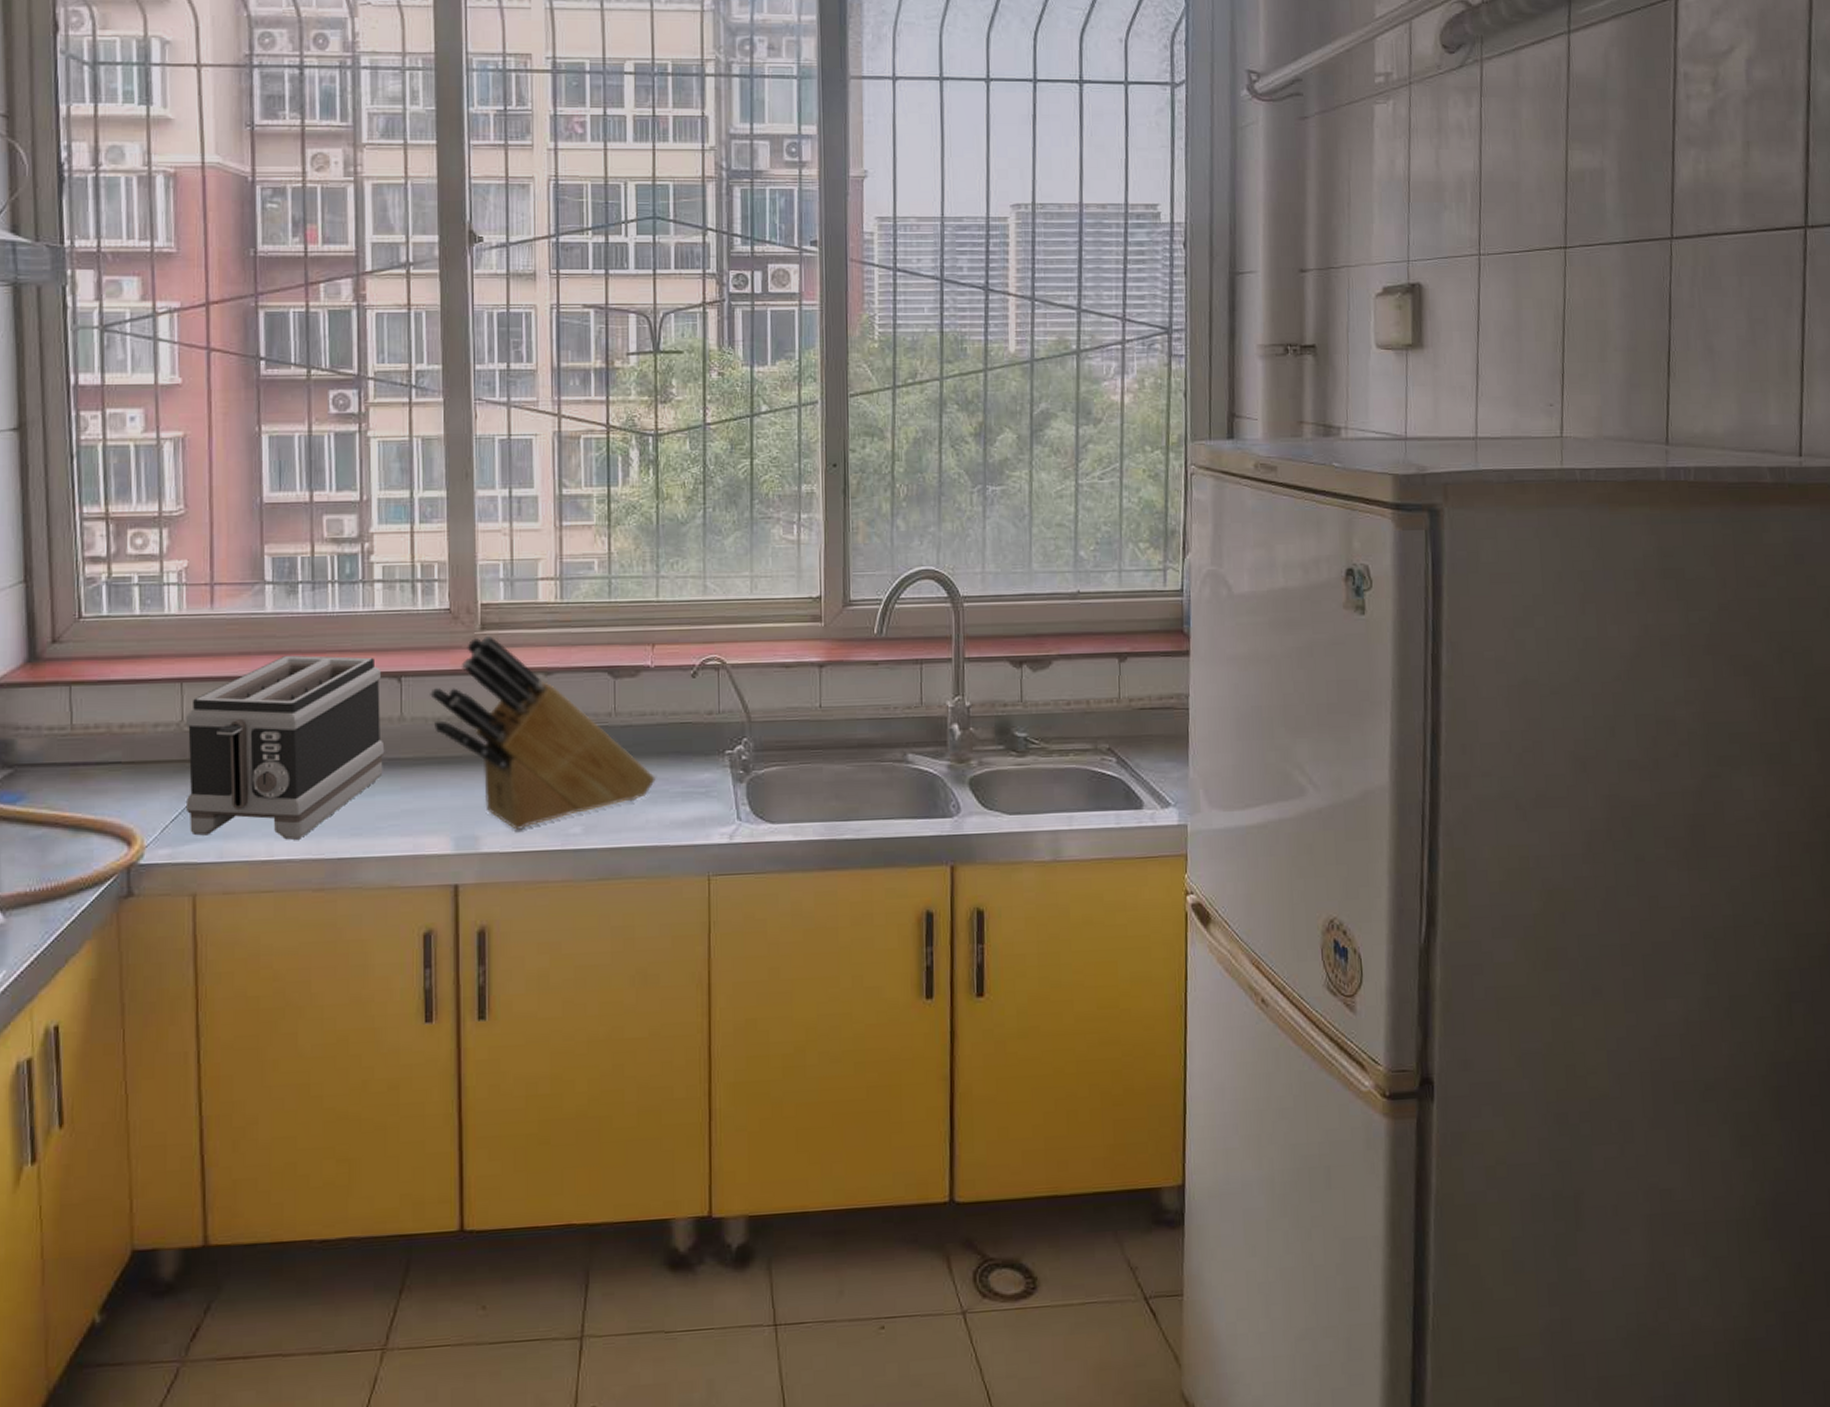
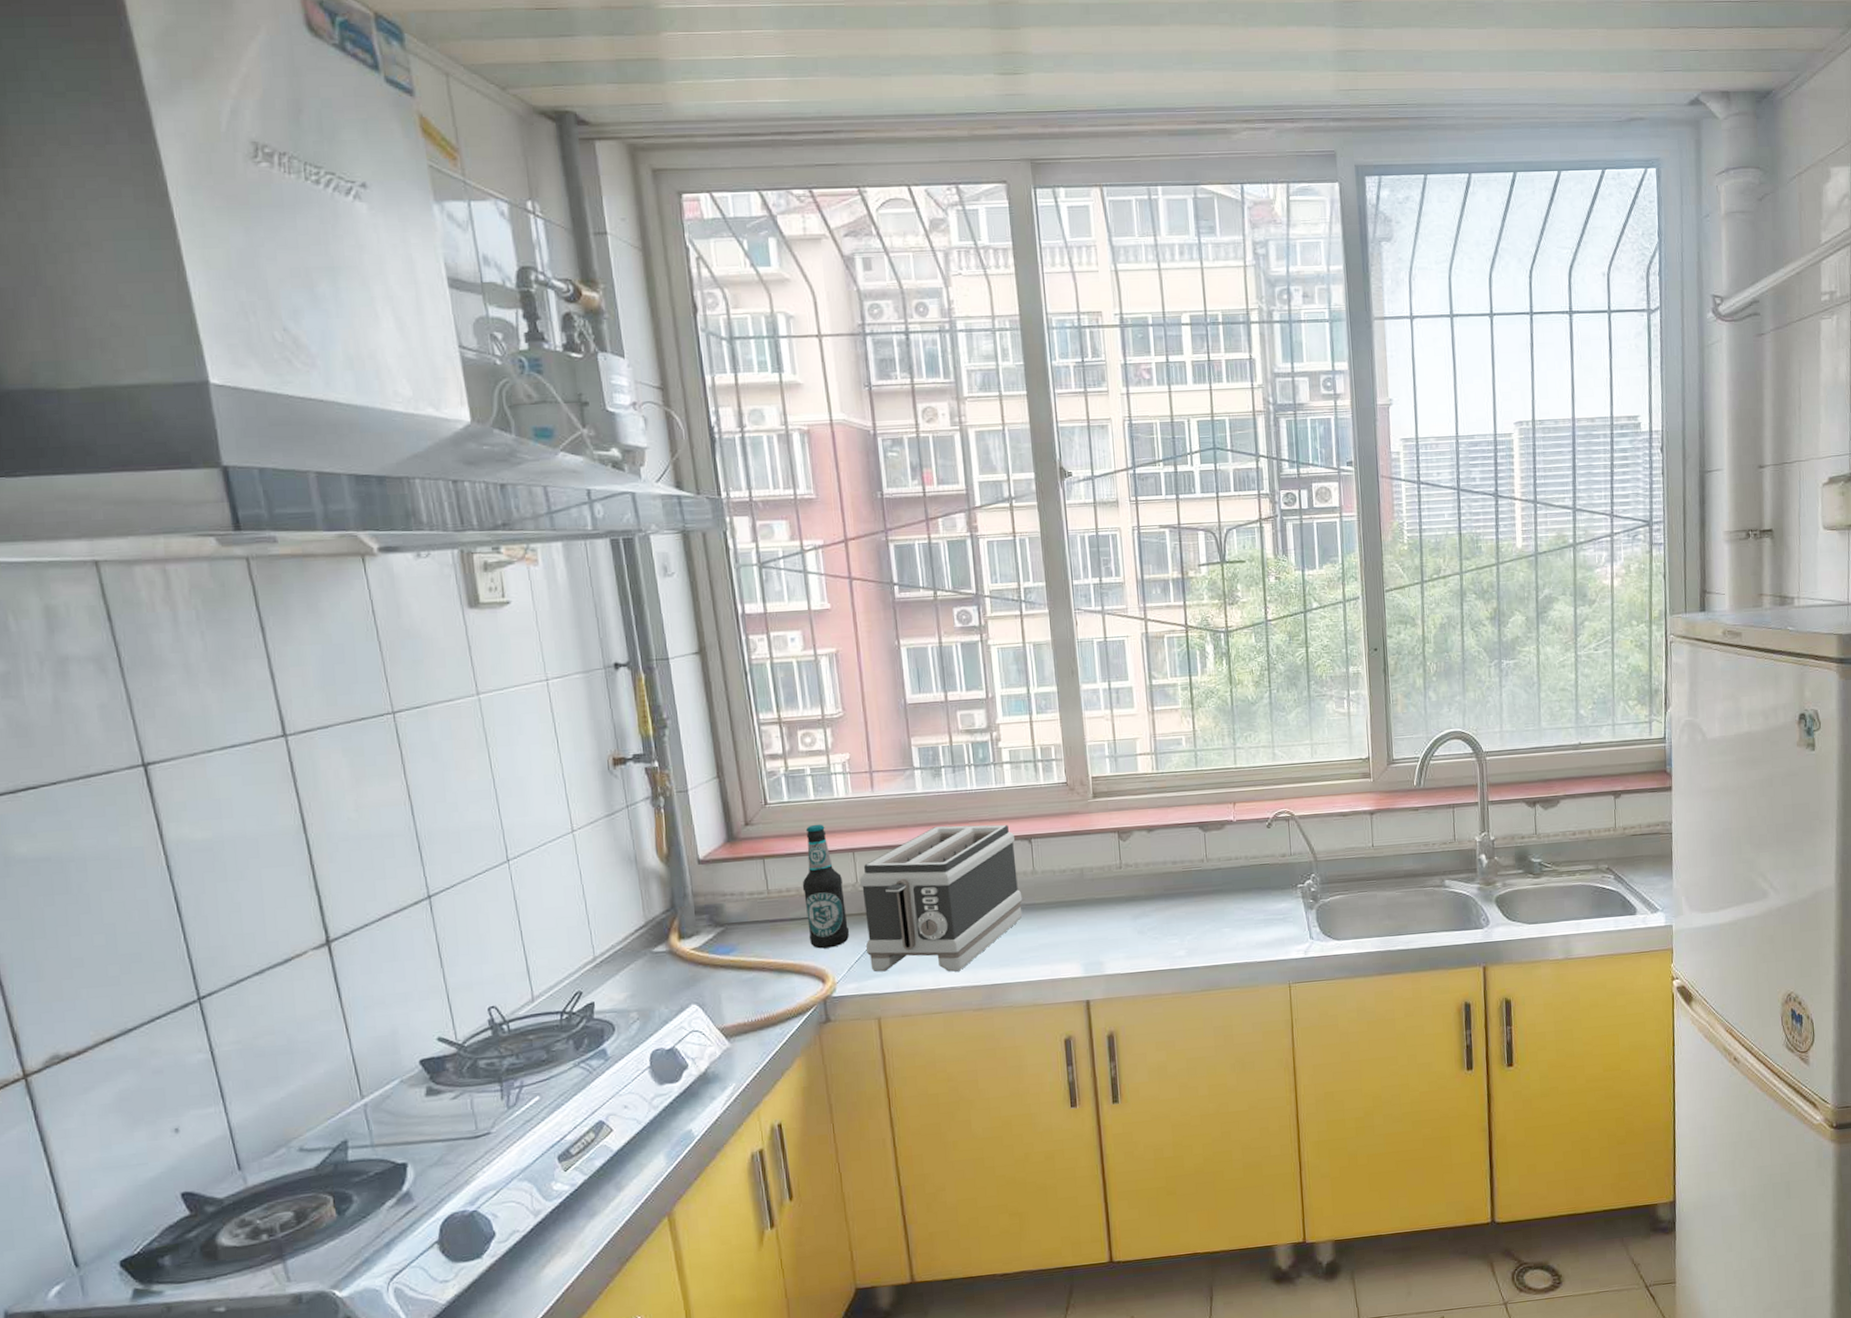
bottle: none [114,645,168,802] -> present [802,824,850,949]
knife block: present [430,635,657,831] -> none [1055,802,1244,956]

